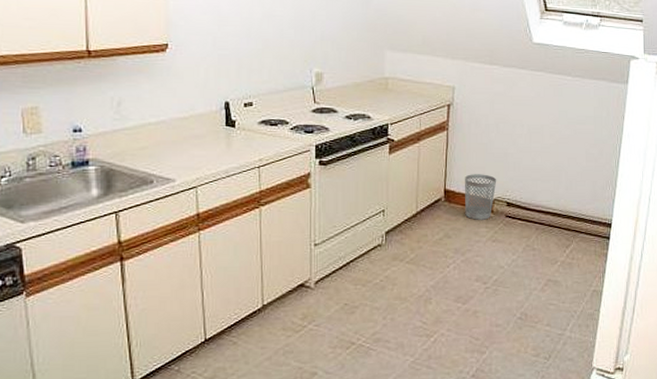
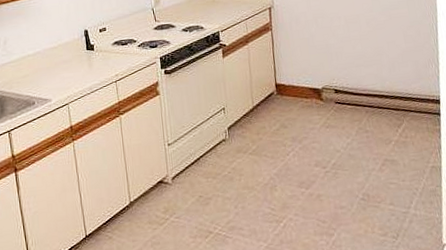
wastebasket: present [465,174,497,220] -> none [293,66,323,109]

